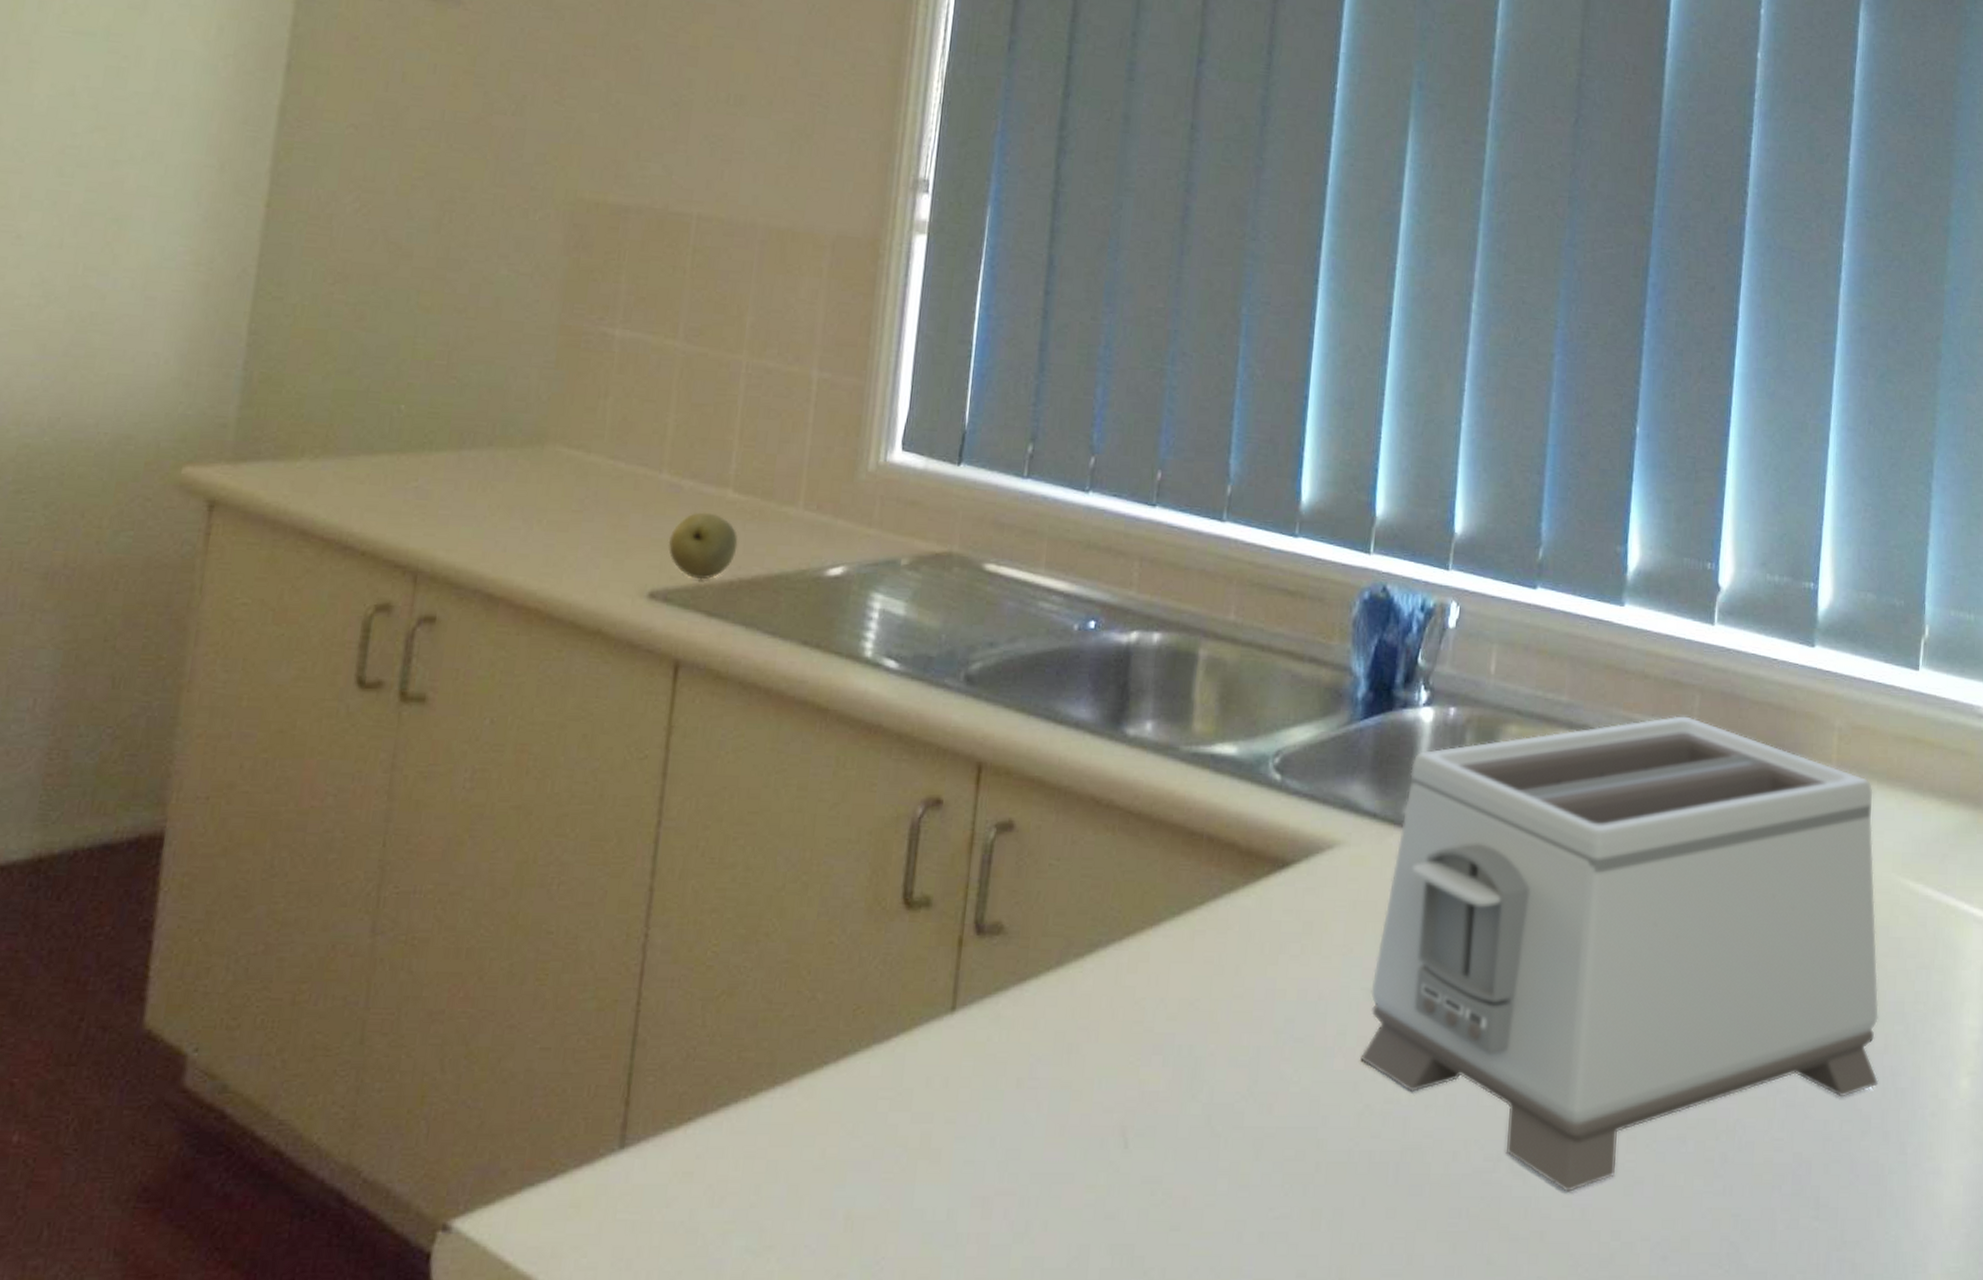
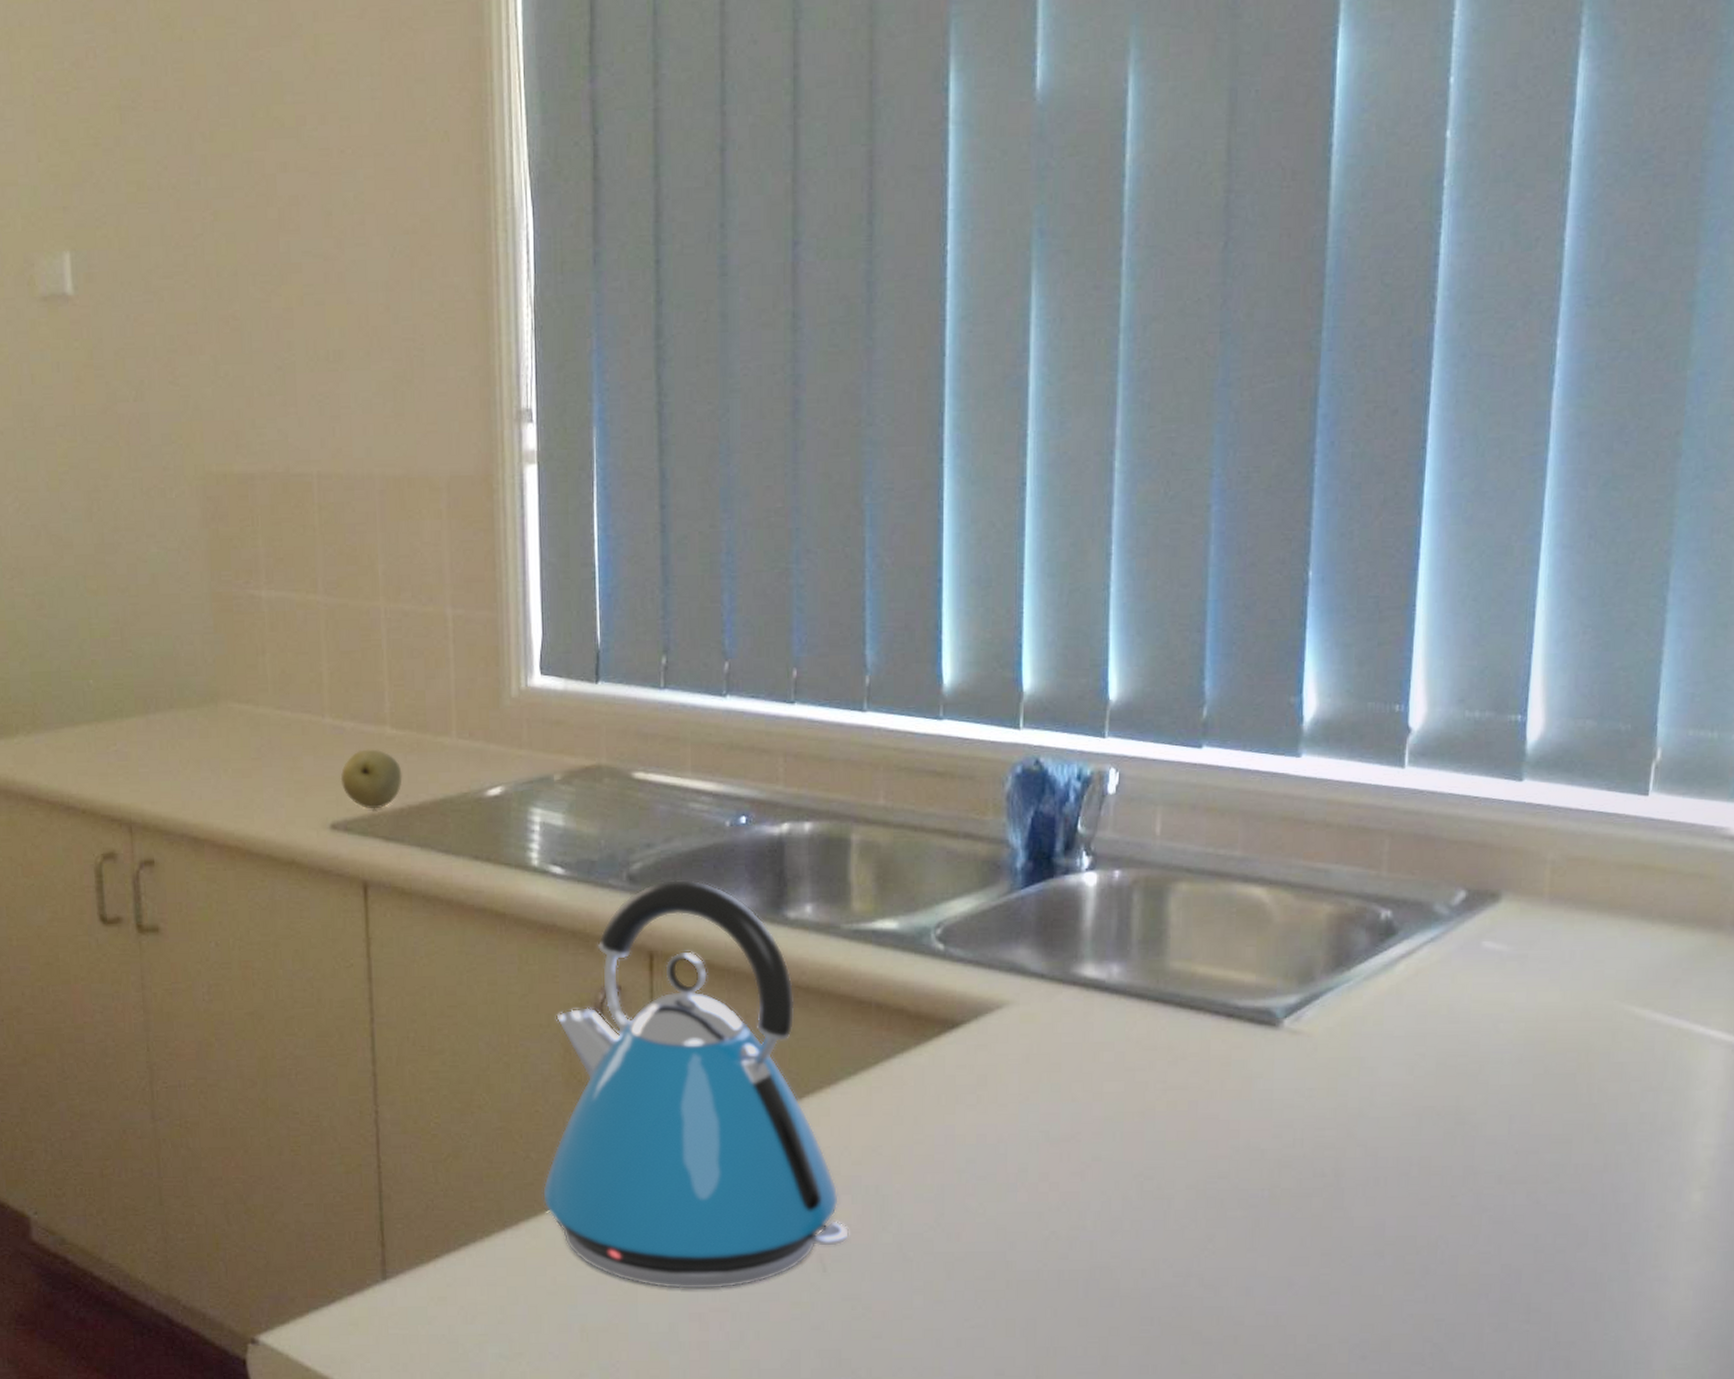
kettle: none [823,683,1157,1168] -> present [542,879,850,1290]
toaster: present [1360,715,1879,1192] -> none [1043,861,1598,1302]

